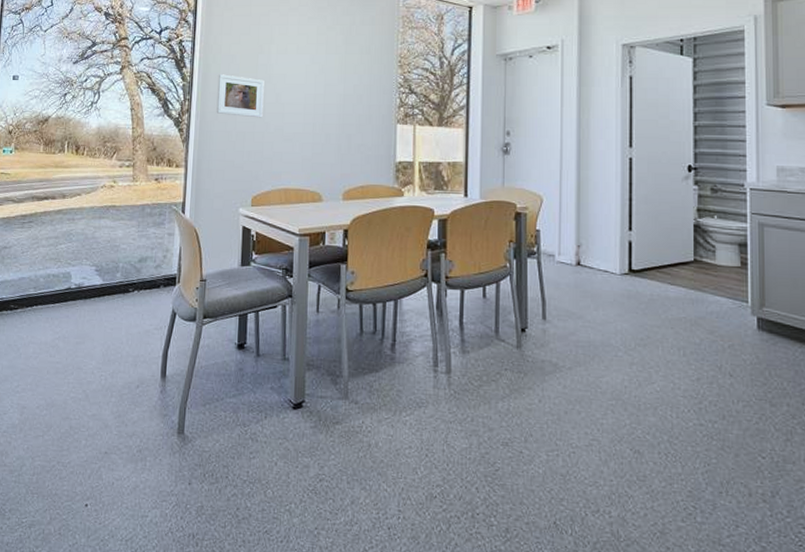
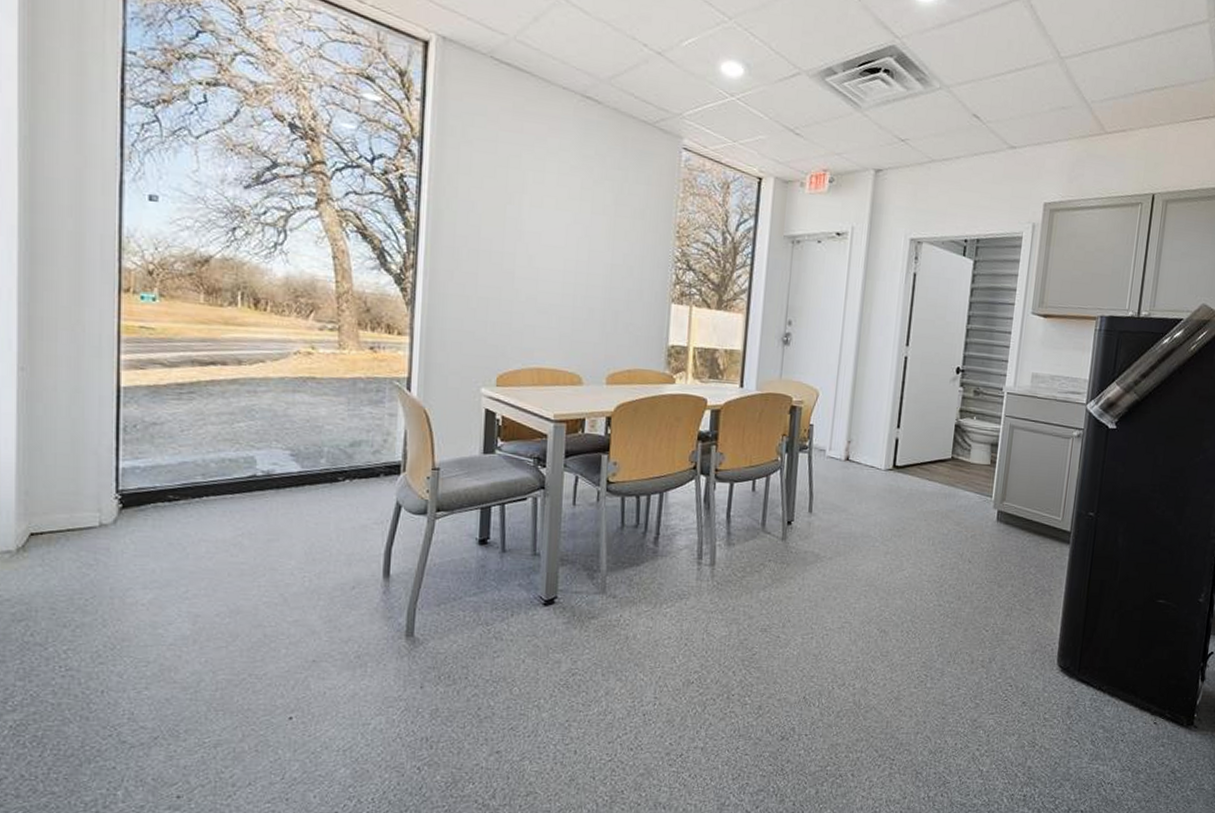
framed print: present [216,74,264,118] -> none [451,224,514,283]

